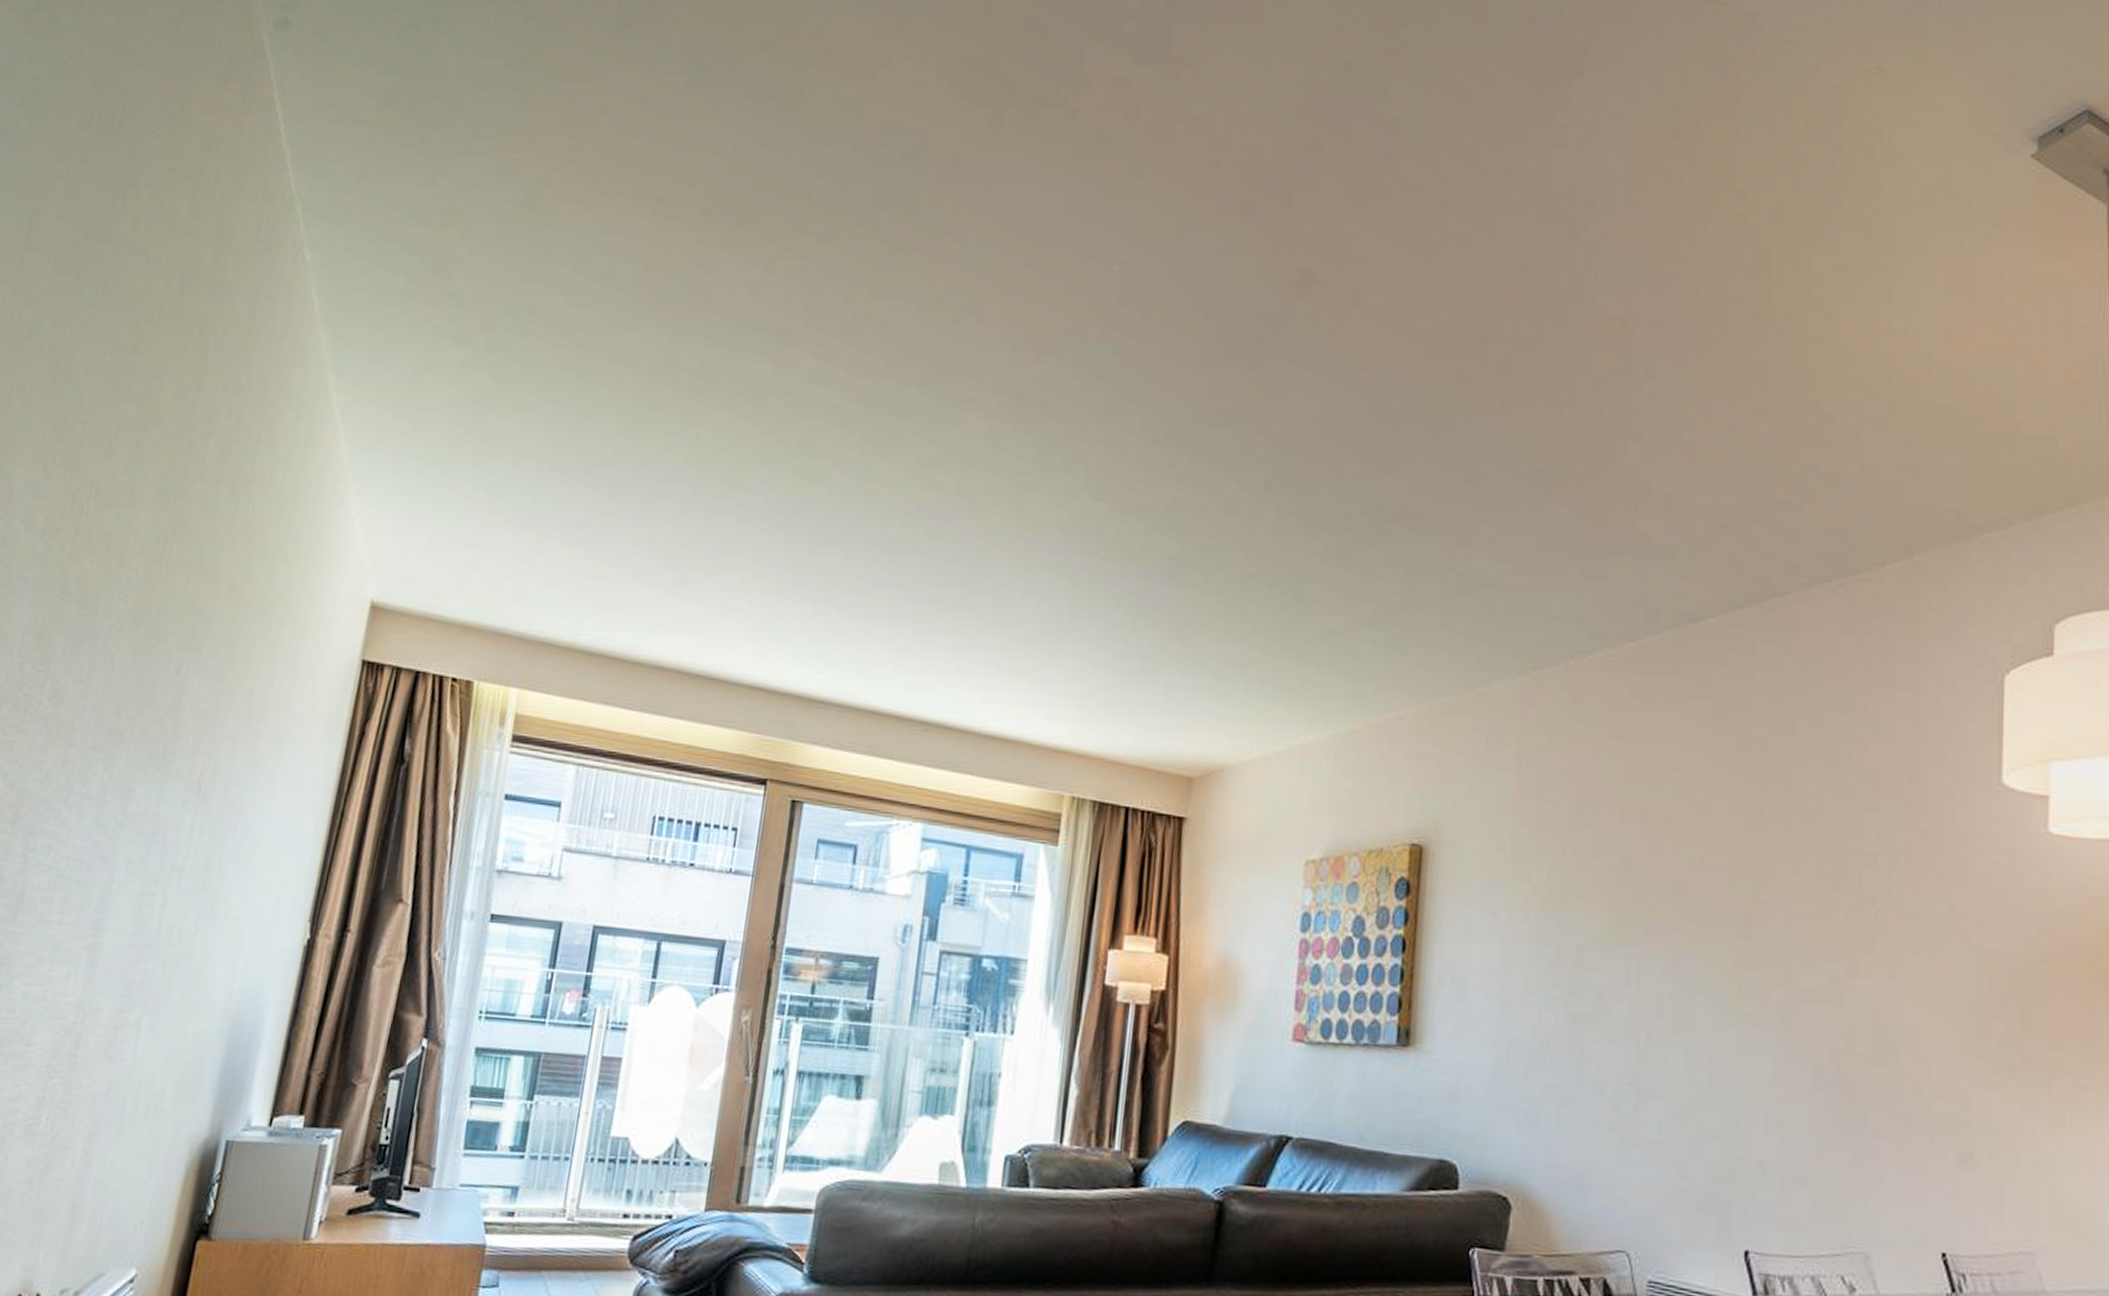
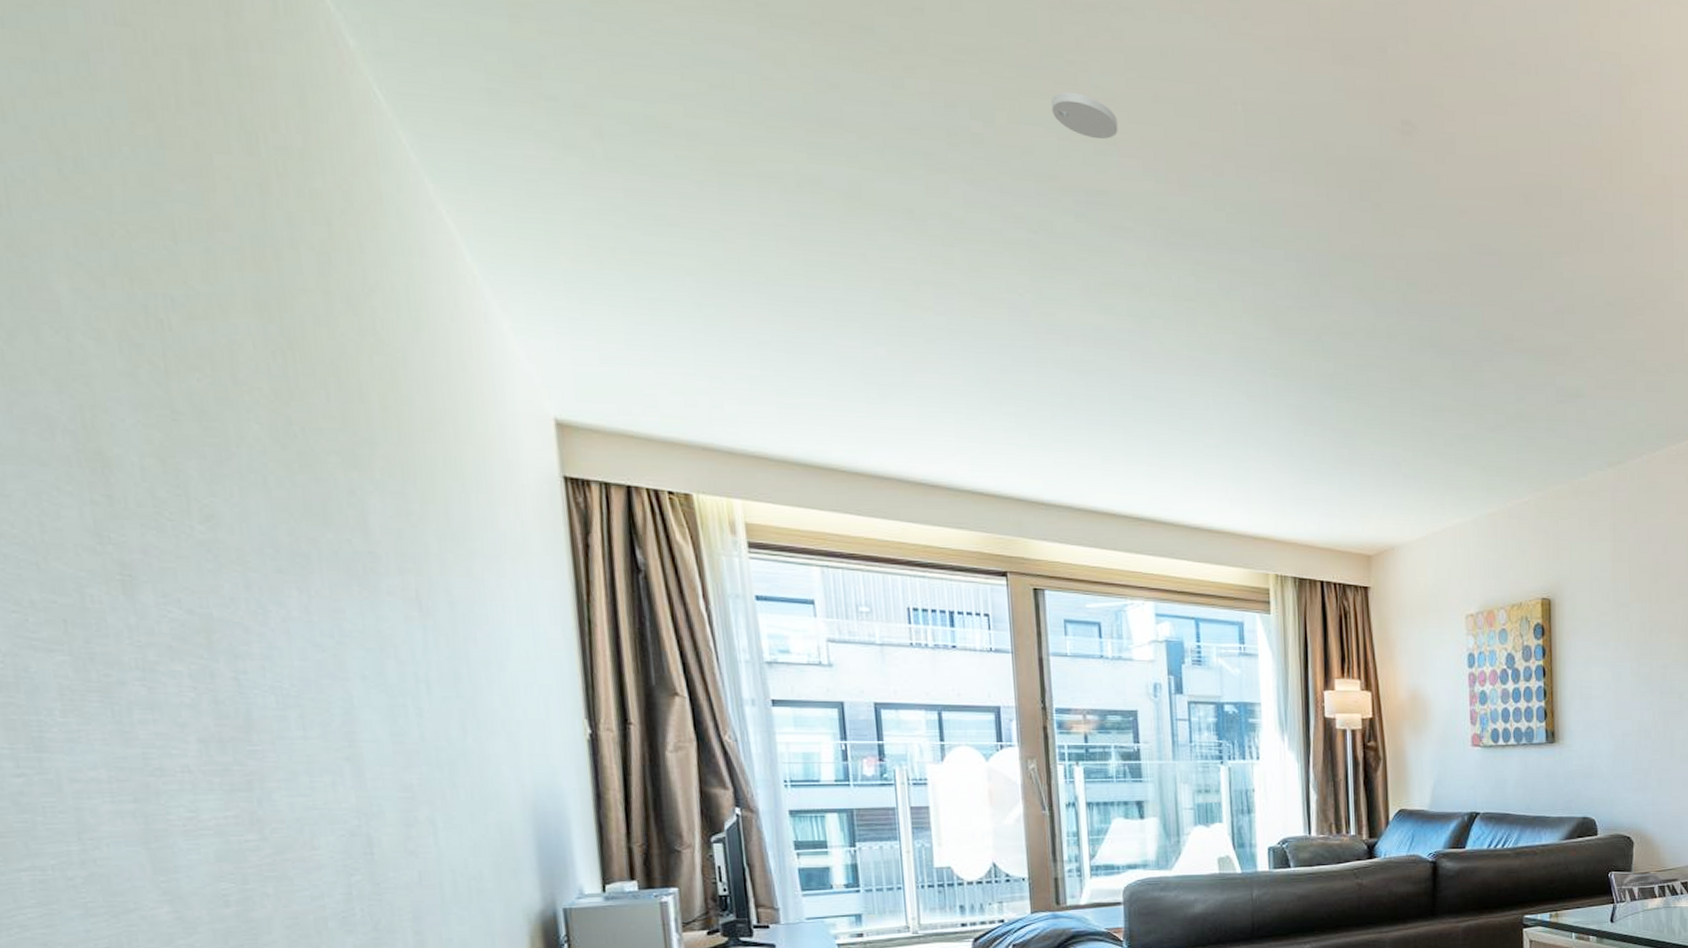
smoke detector: none [916,262,983,308] -> present [1051,92,1118,139]

